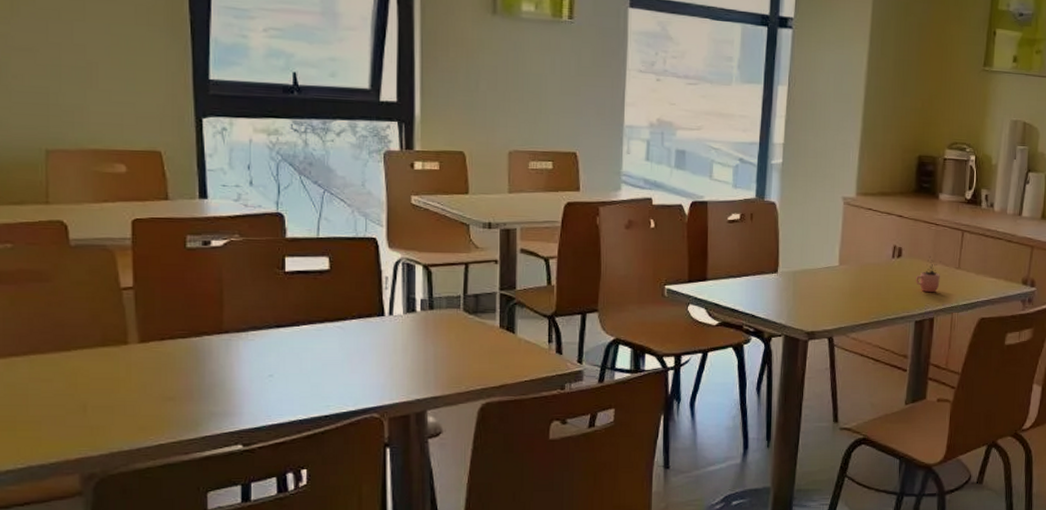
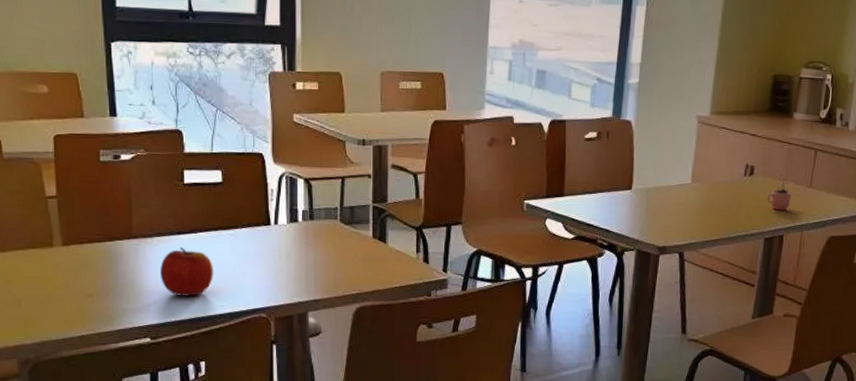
apple: none [256,342,318,396] -> present [160,247,213,296]

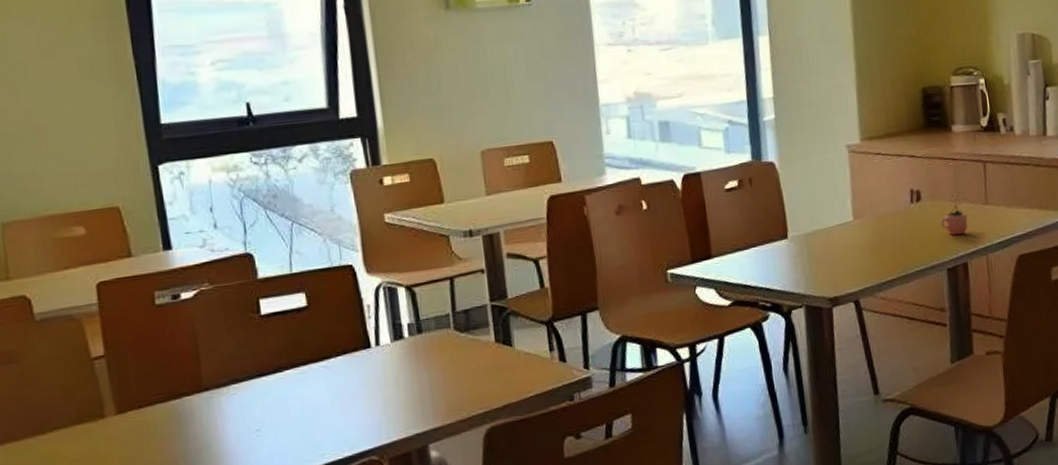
apple: present [160,247,213,296] -> none [241,392,308,452]

